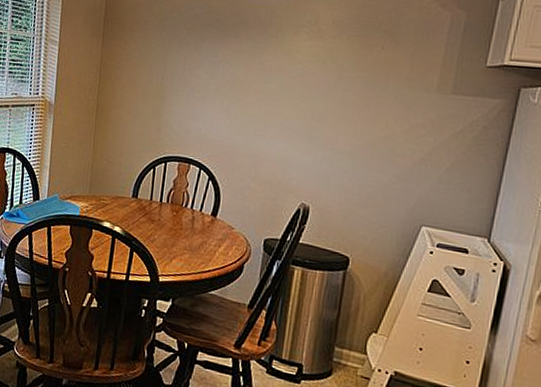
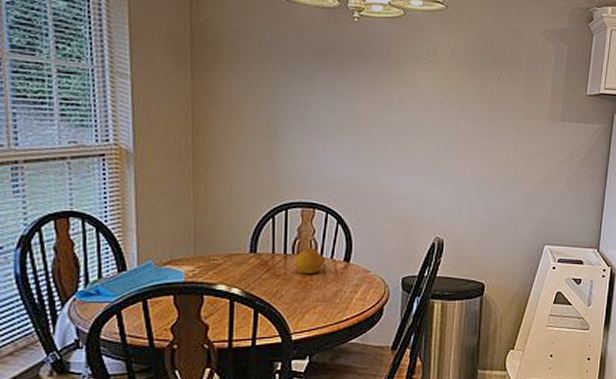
fruit: none [167,199,194,224] -> present [294,248,324,275]

